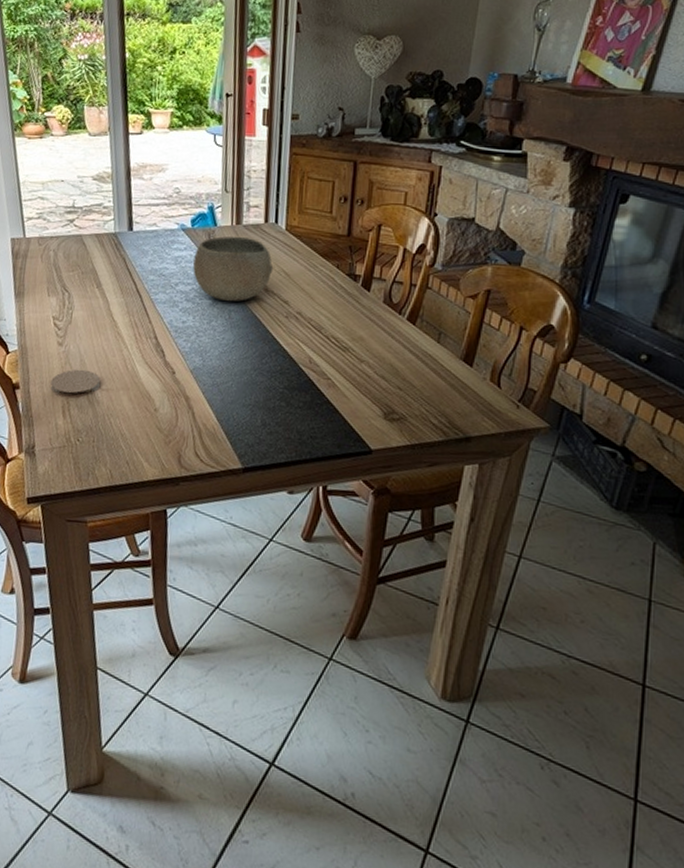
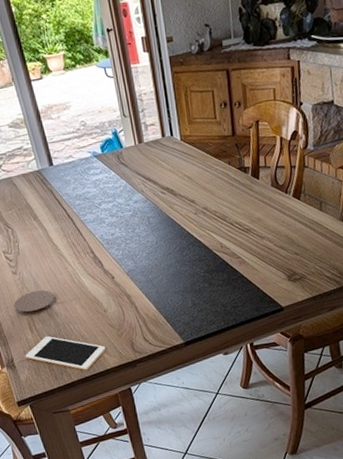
cell phone: none [49,425,147,478] -> present [25,335,106,371]
bowl: present [193,236,274,302] -> none [109,153,177,211]

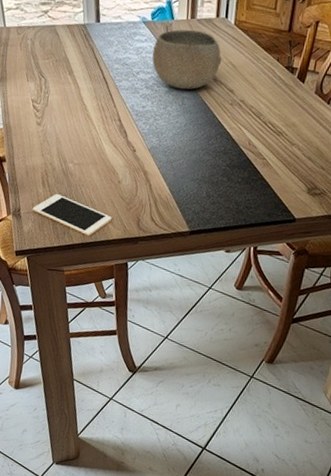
coaster: present [14,290,56,317] -> none [31,146,74,171]
bowl: none [109,153,177,211] -> present [152,29,222,90]

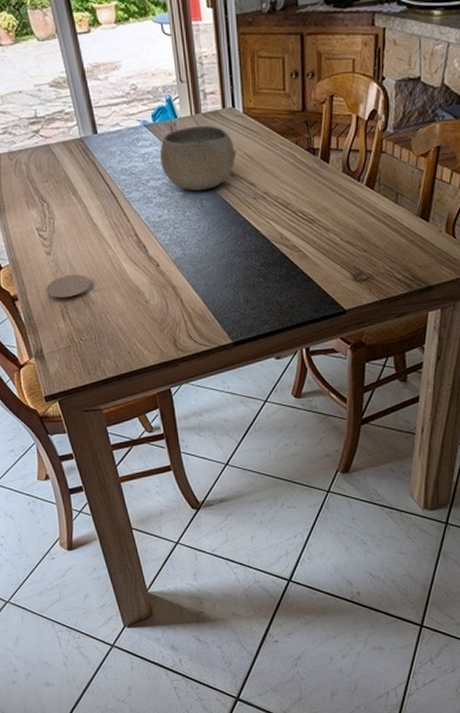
coaster: none [31,146,74,171] -> present [46,274,93,303]
cell phone: present [32,193,112,237] -> none [55,325,146,367]

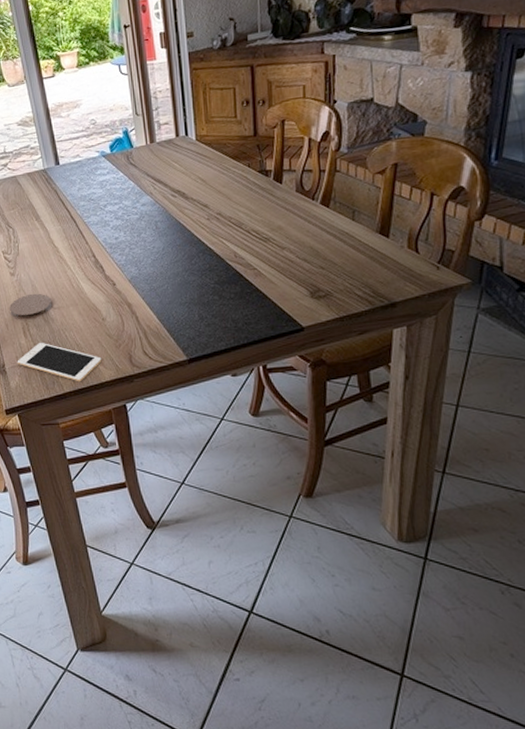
cell phone: none [55,325,146,367] -> present [17,342,102,382]
bowl: present [160,125,237,191] -> none [117,153,190,214]

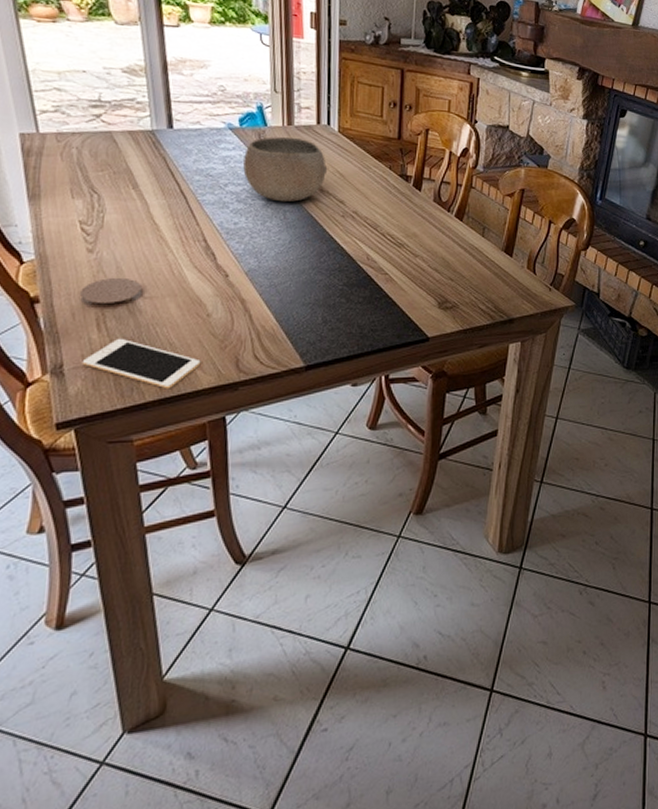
bowl: none [117,153,190,214] -> present [243,136,328,202]

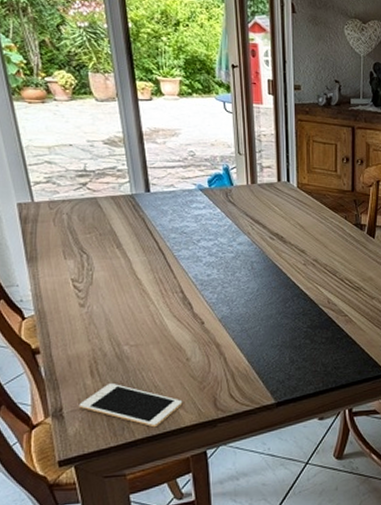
coaster: present [80,277,143,309] -> none [75,328,129,358]
bowl: present [243,136,328,202] -> none [213,194,289,254]

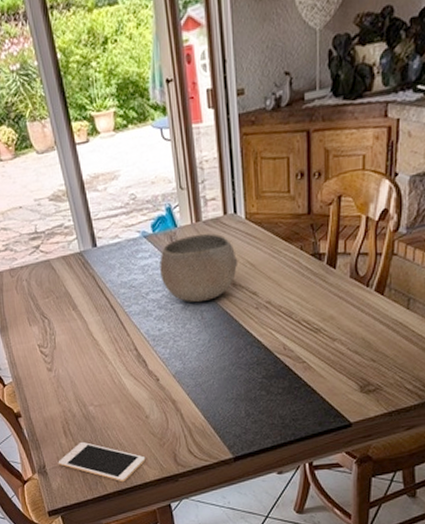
bowl: none [213,194,289,254] -> present [160,233,238,303]

